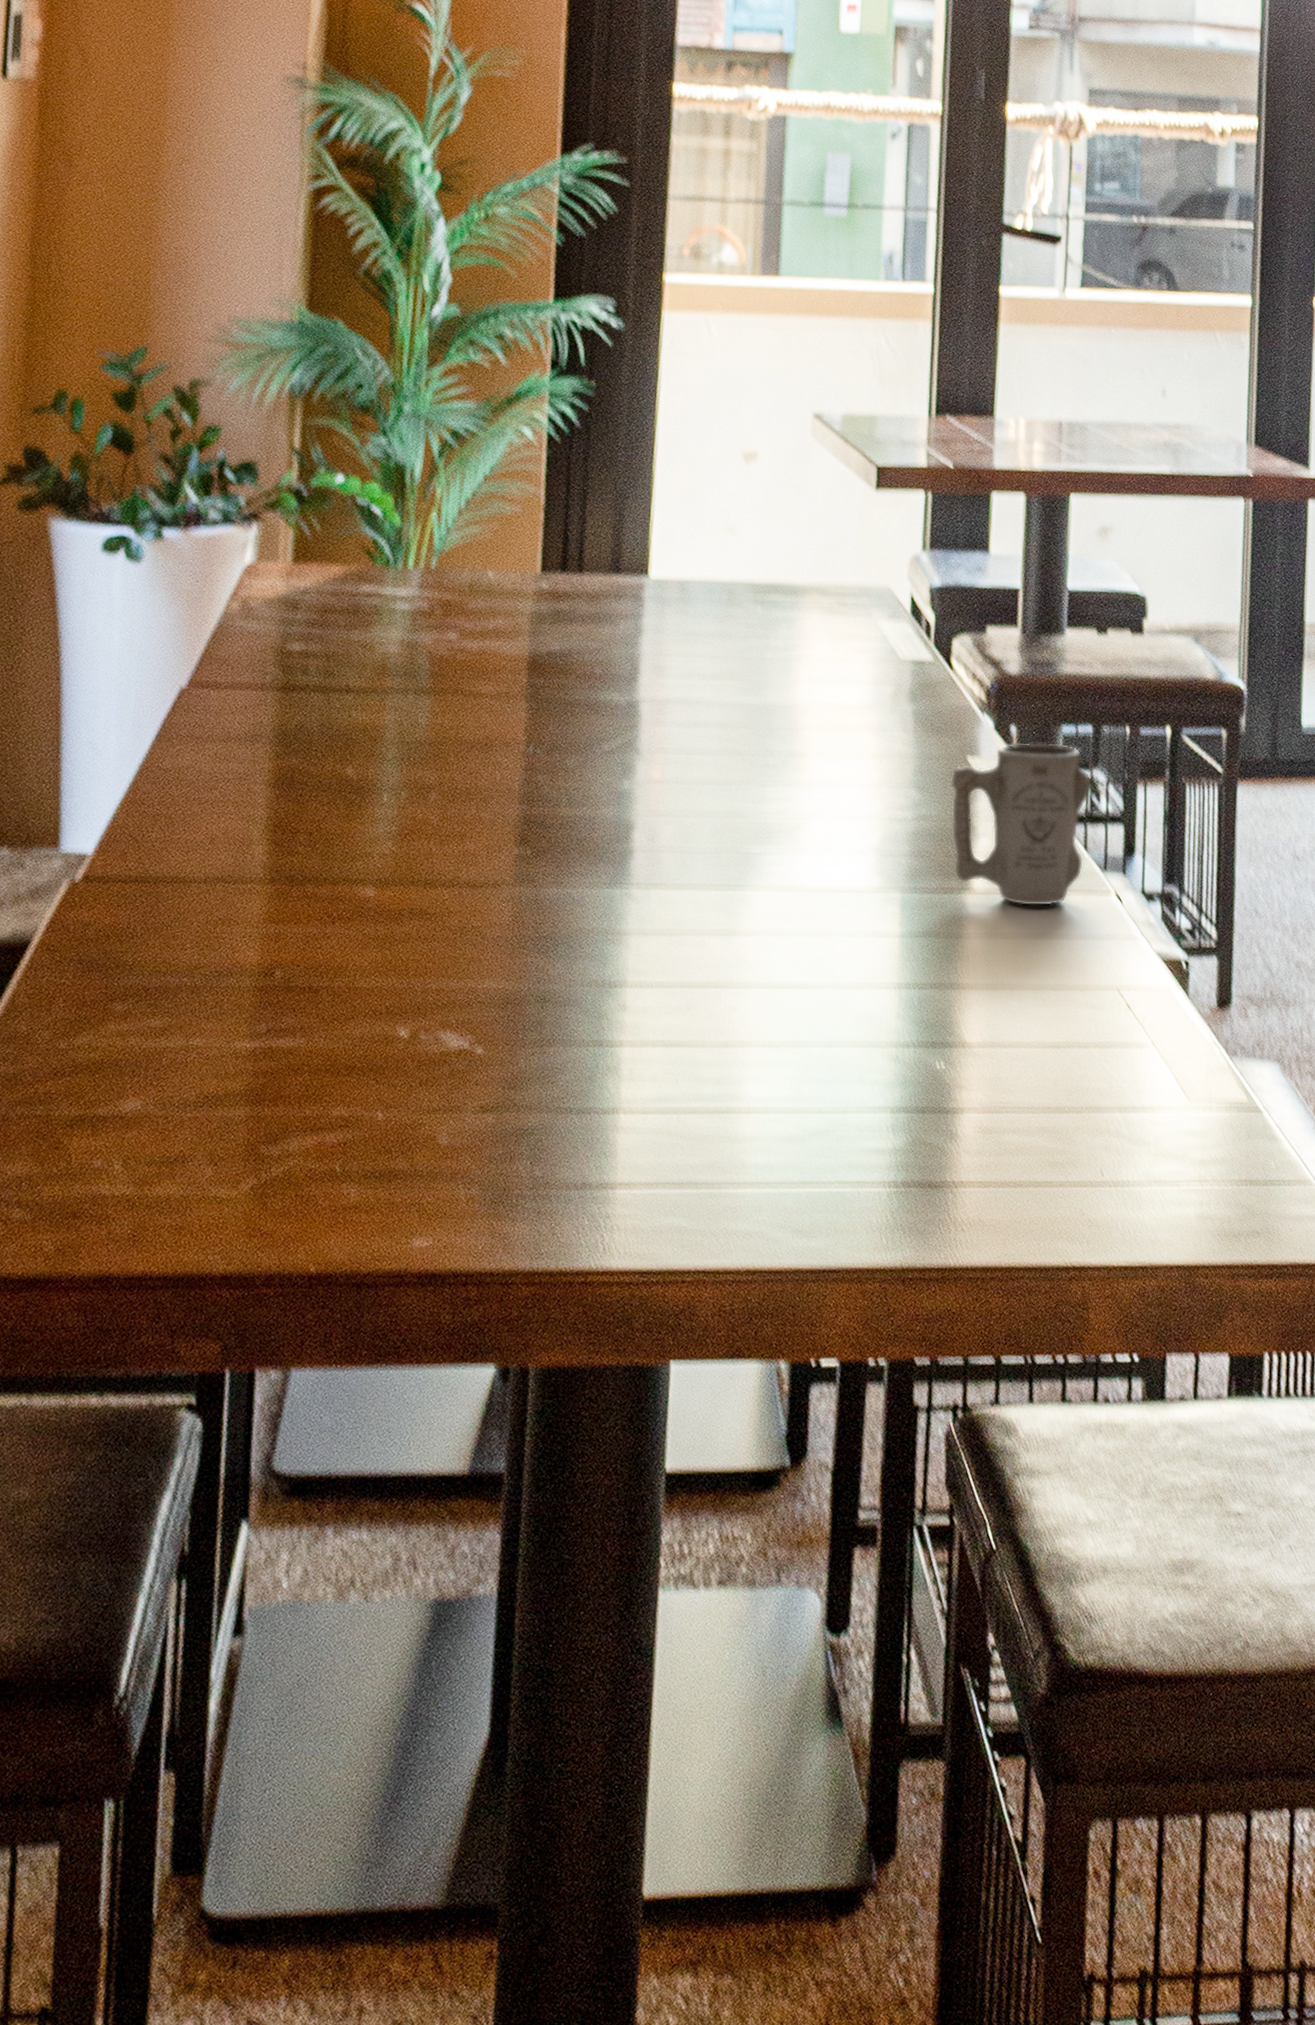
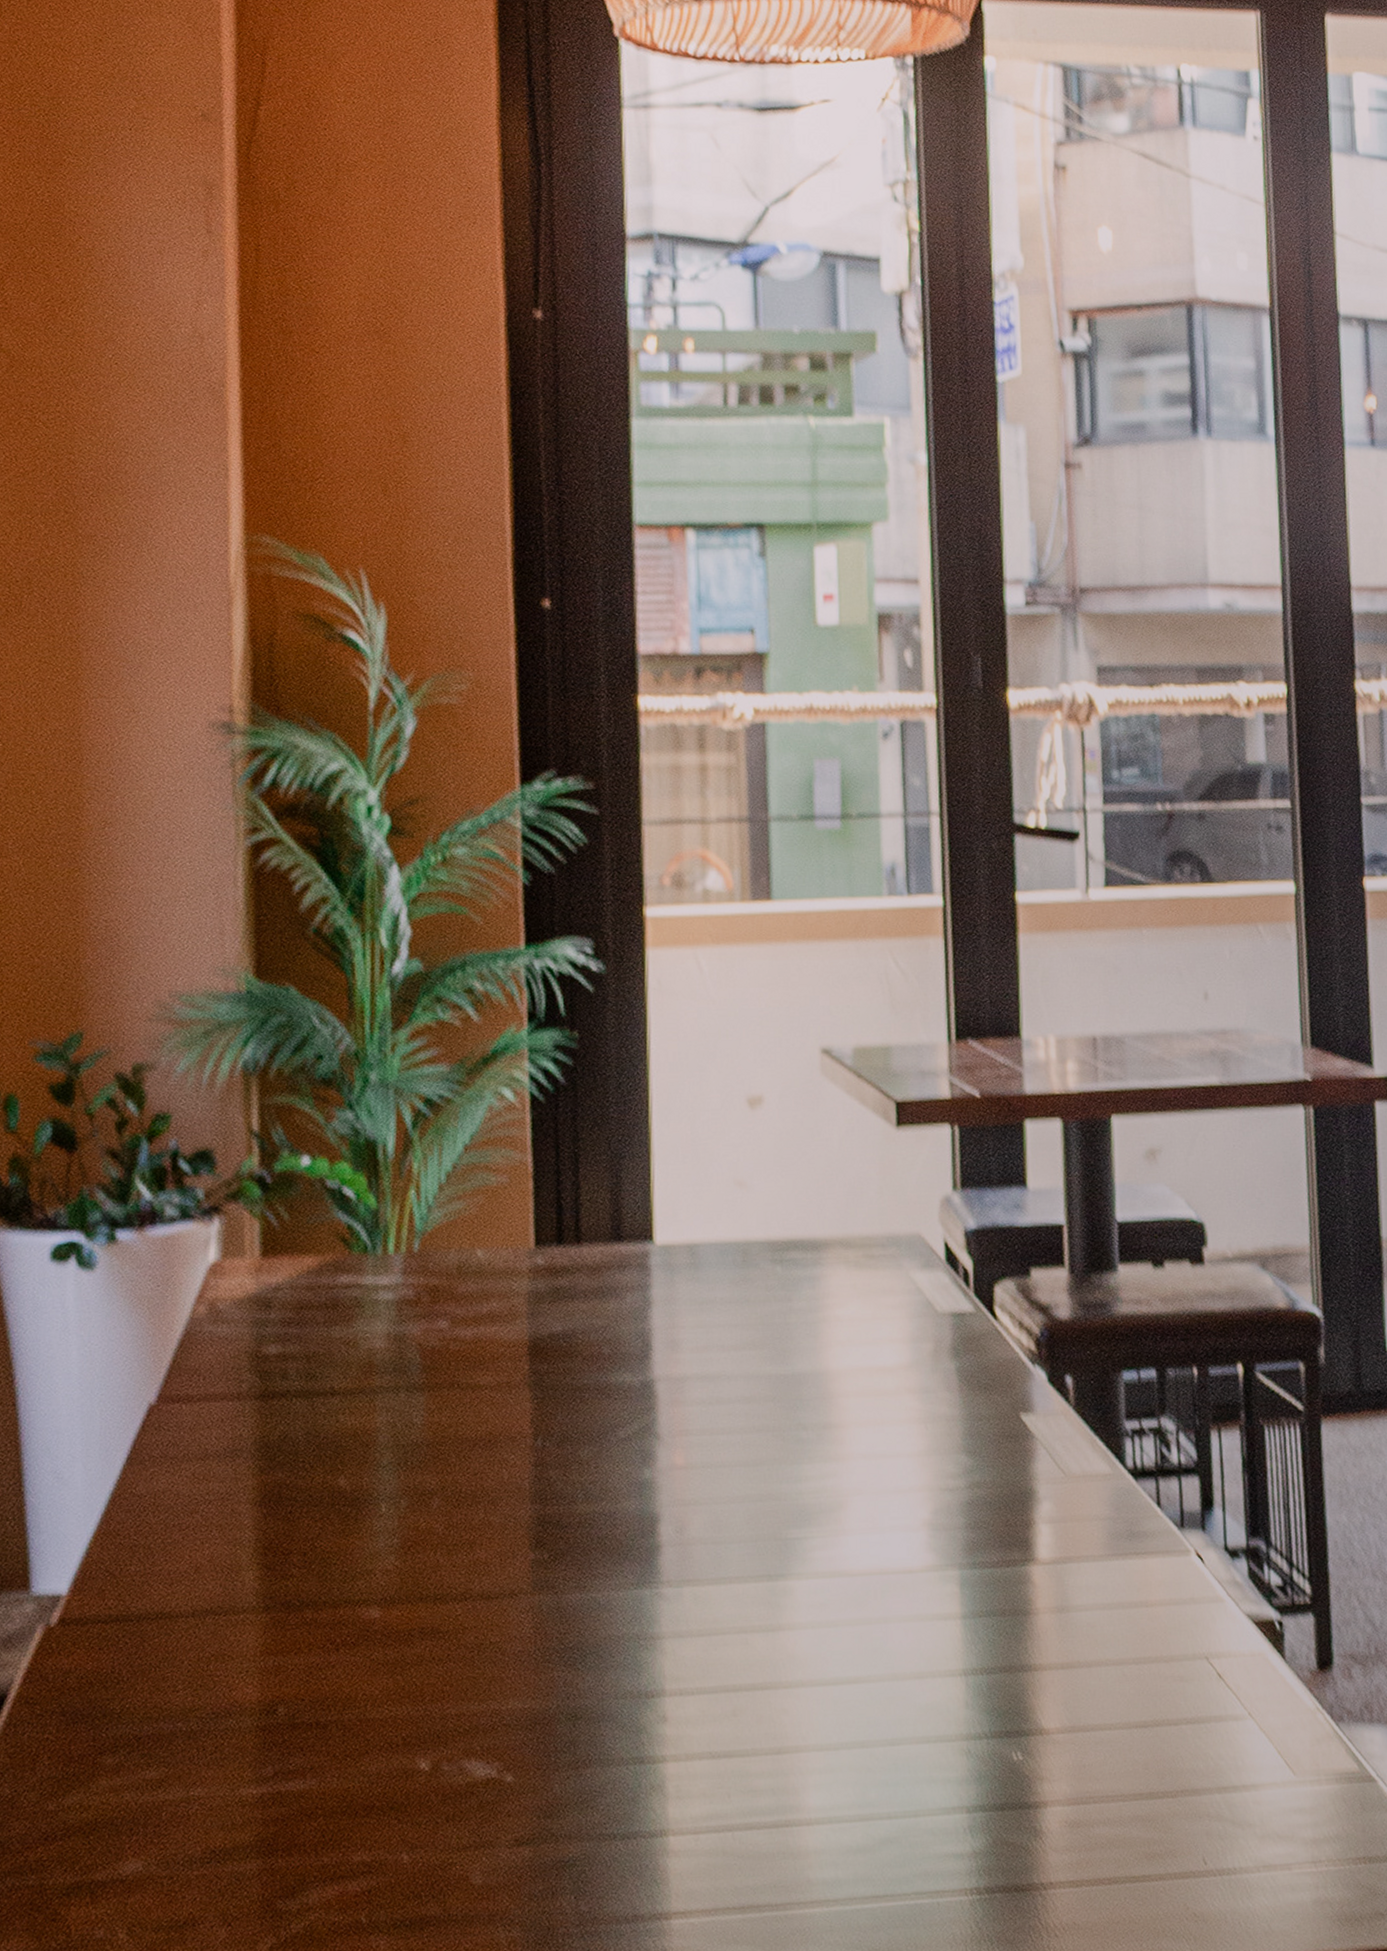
mug: present [950,743,1092,907] -> none [1003,1392,1161,1574]

